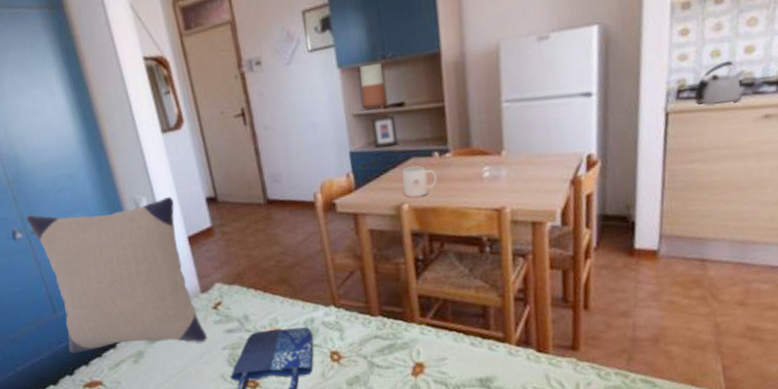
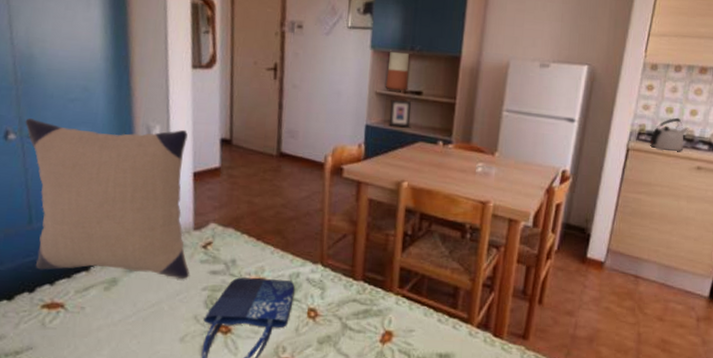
mug: present [401,165,437,198] -> none [405,149,437,178]

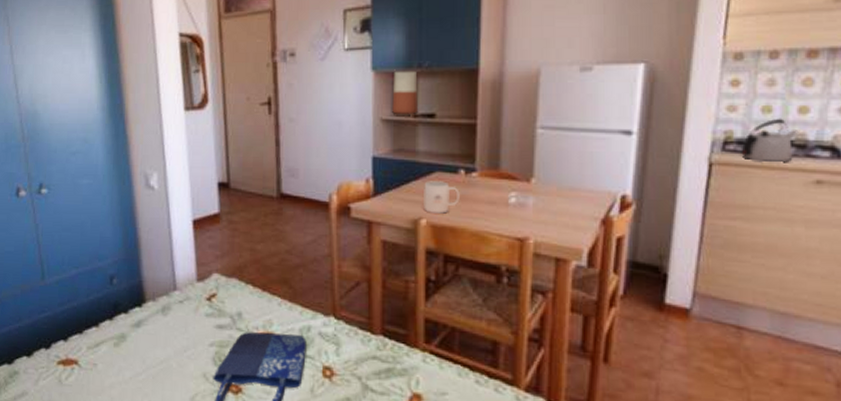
pillow: present [25,118,190,279] -> none [33,174,195,334]
picture frame: present [388,99,412,127] -> none [399,125,424,156]
mug: none [405,149,437,178] -> present [422,181,460,214]

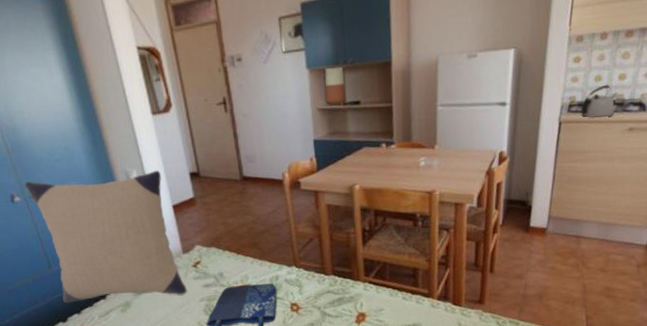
pillow: none [33,174,195,334] -> present [24,170,187,303]
mug: present [422,181,460,214] -> none [355,154,383,180]

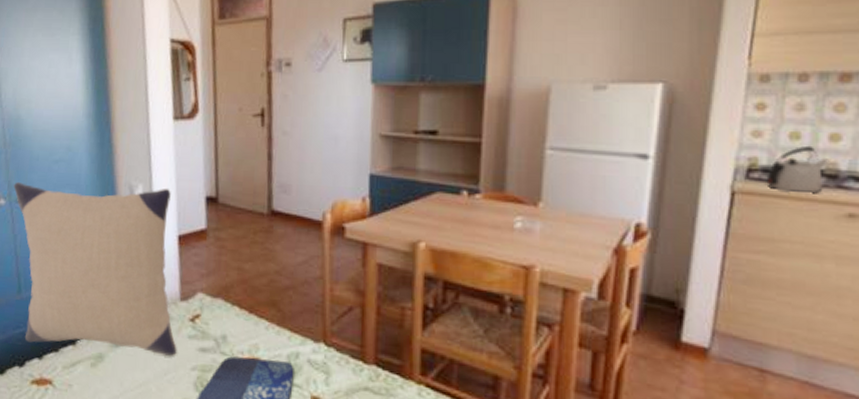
vase: present [325,66,346,104] -> none [392,83,420,130]

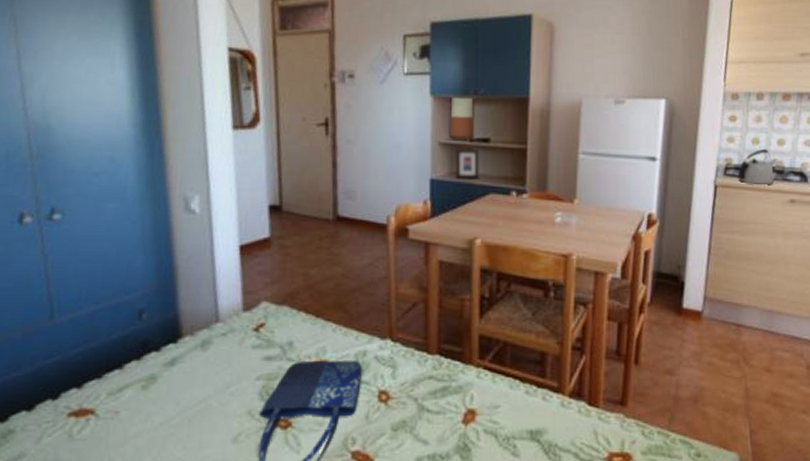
pillow: present [13,182,177,356] -> none [42,197,240,372]
vase: none [392,83,420,130] -> present [450,95,474,139]
picture frame: none [398,141,425,175] -> present [455,149,480,178]

